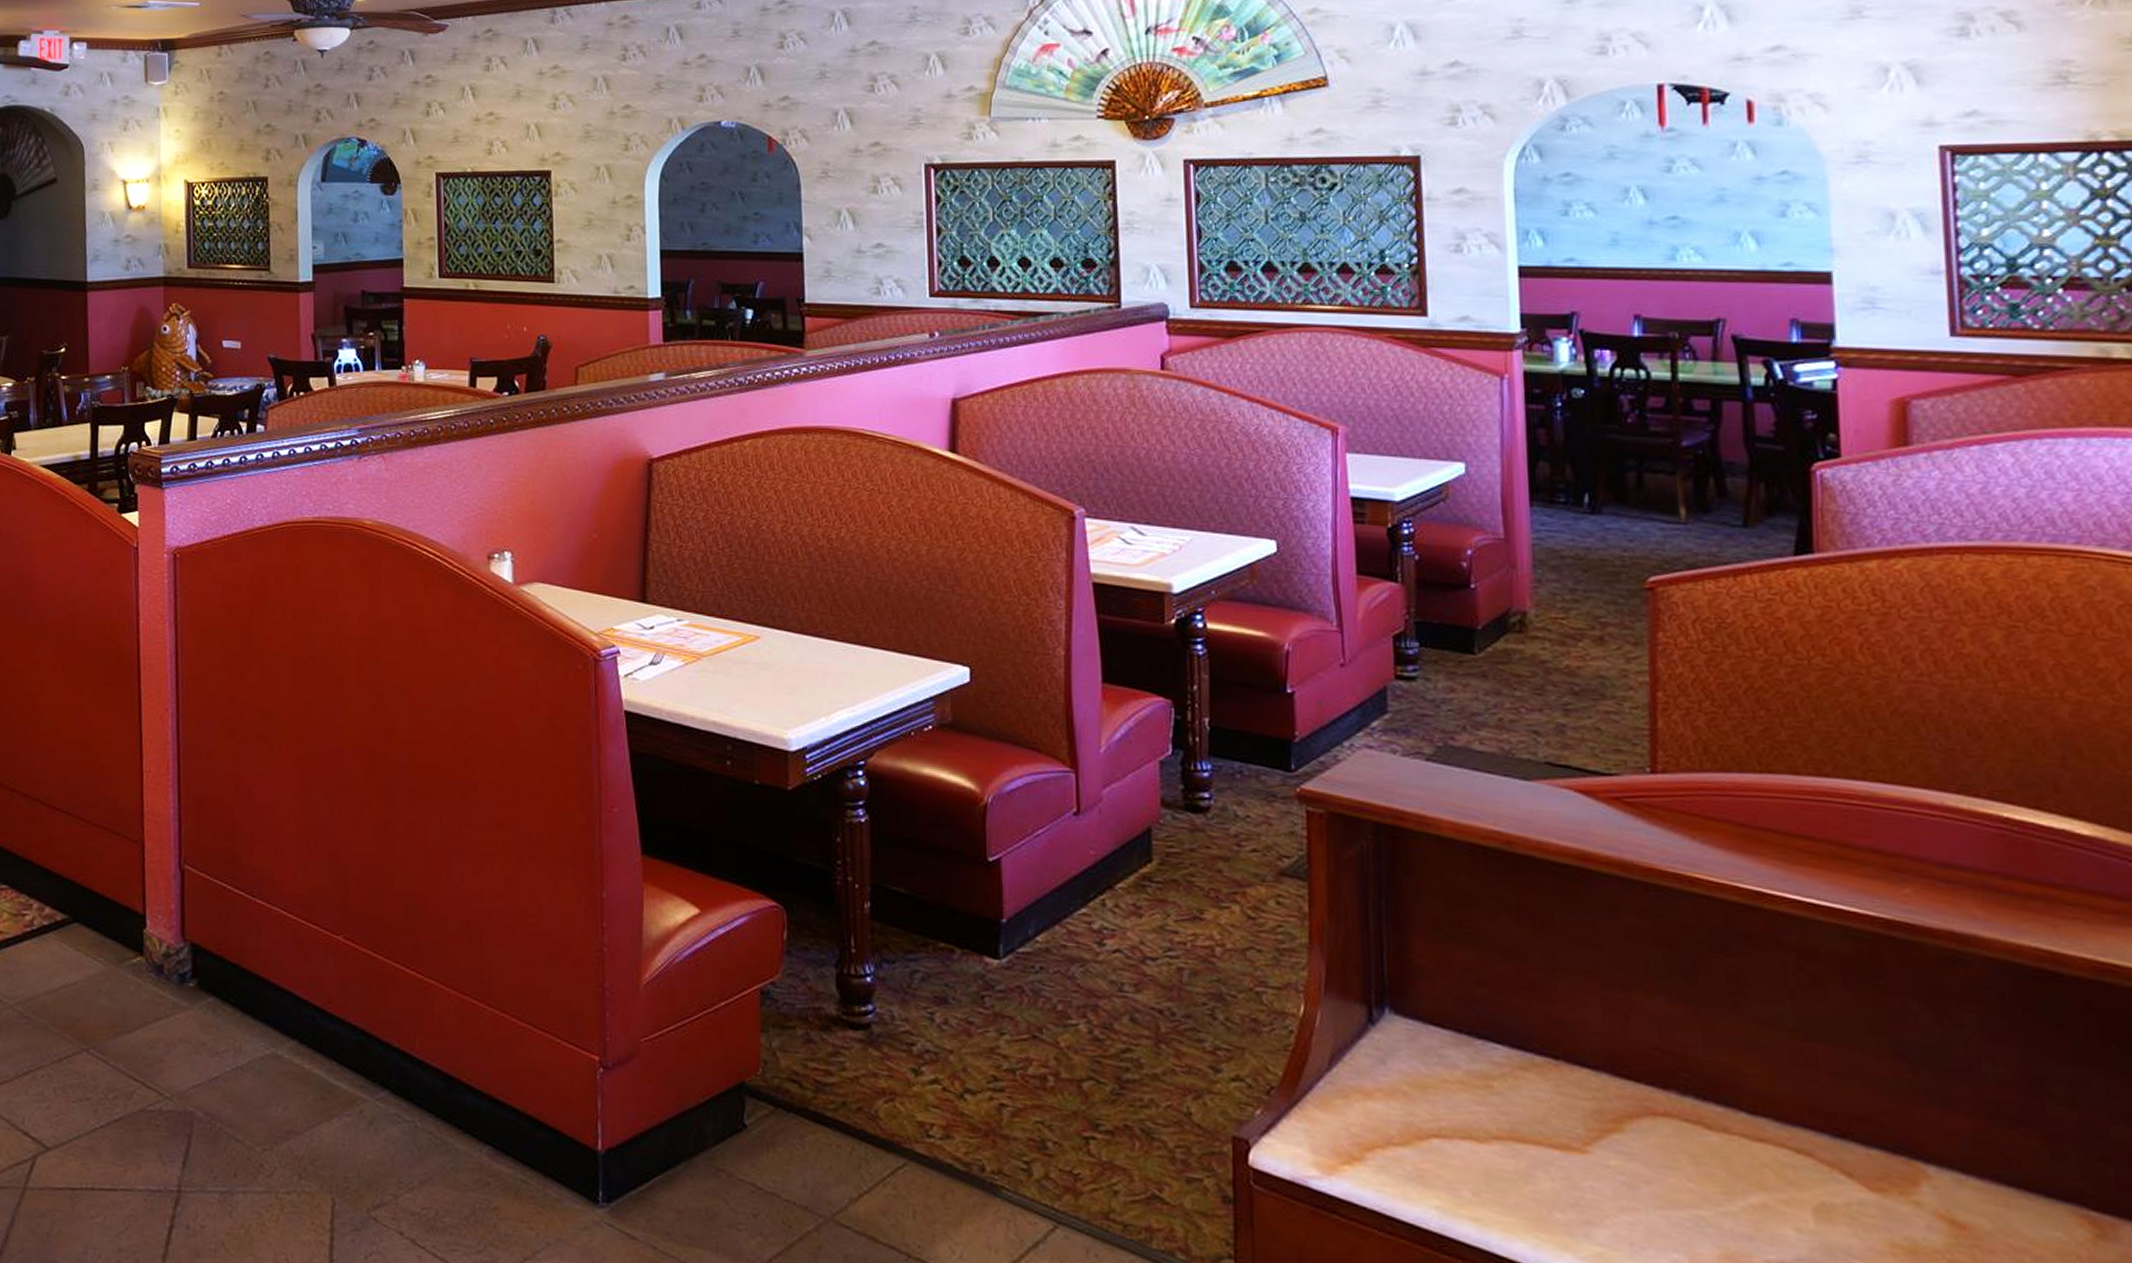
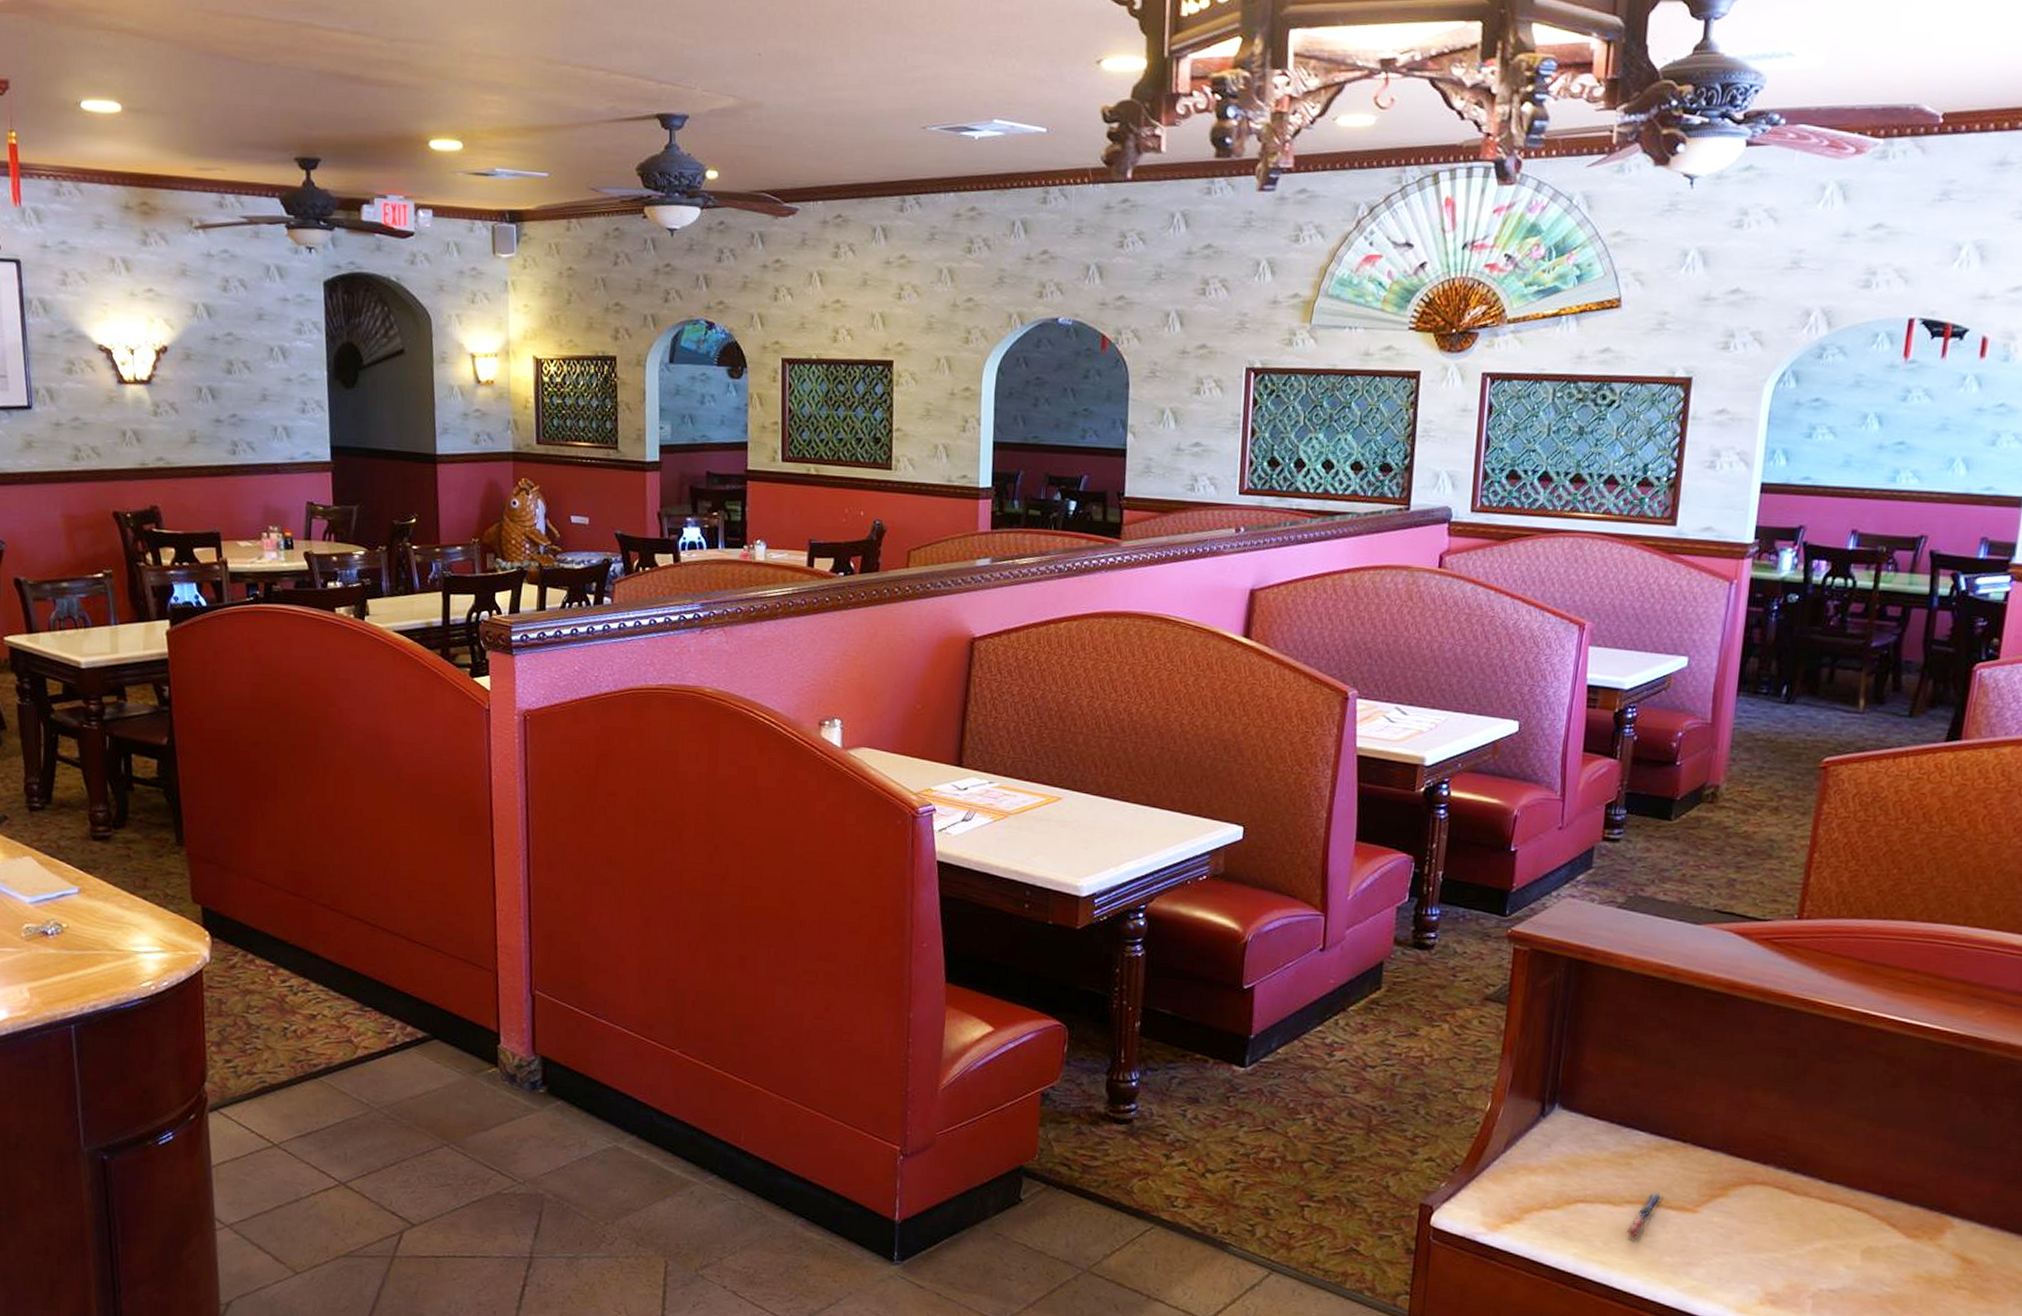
pen: none [1499,1125,1538,1186] -> present [1626,1192,1662,1238]

